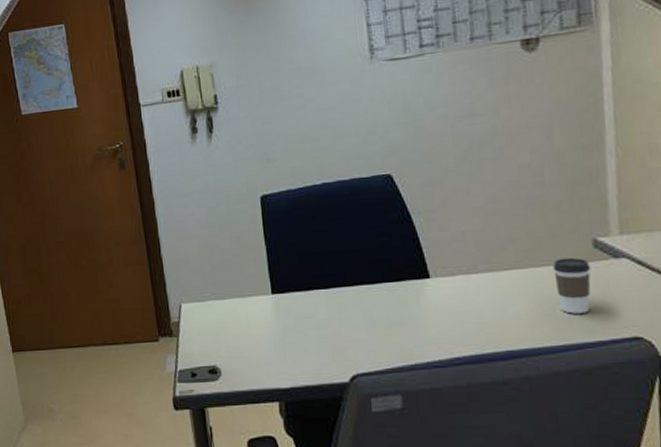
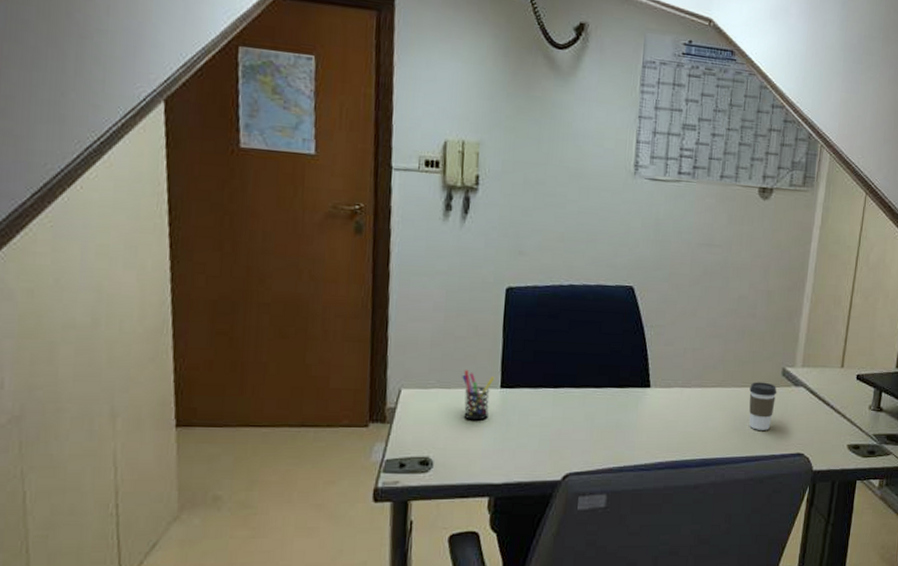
pen holder: none [233,280,265,328] -> present [462,370,495,421]

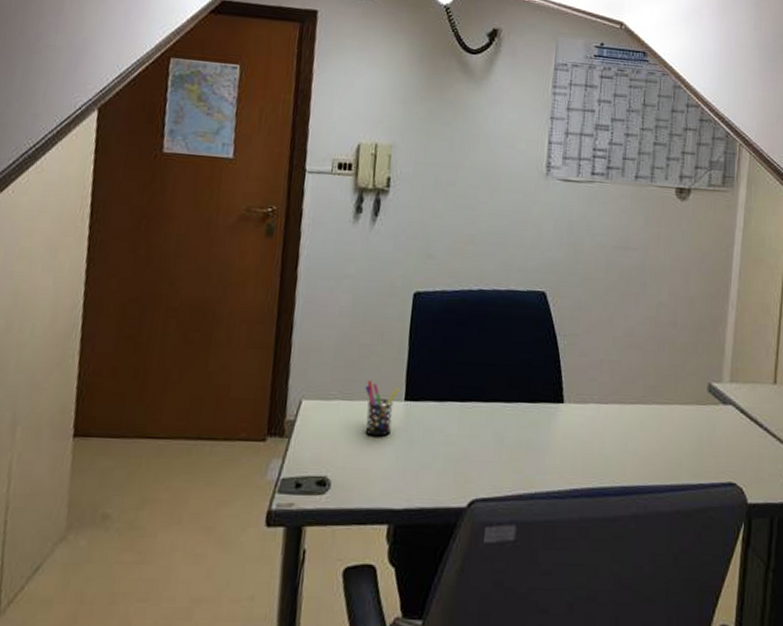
coffee cup: present [749,382,777,430] -> none [672,398,703,455]

